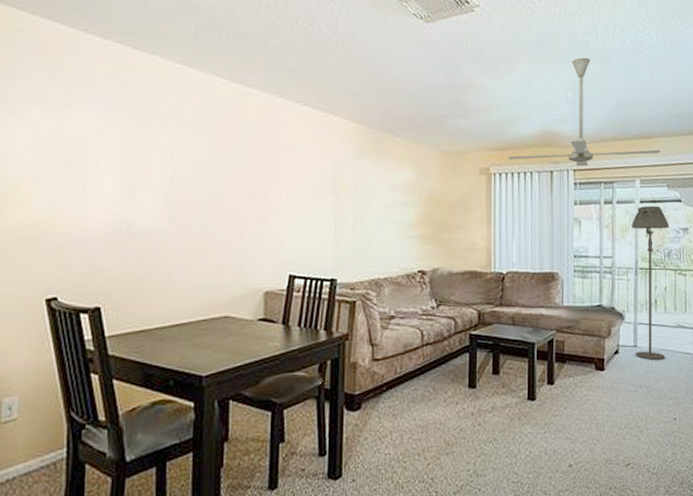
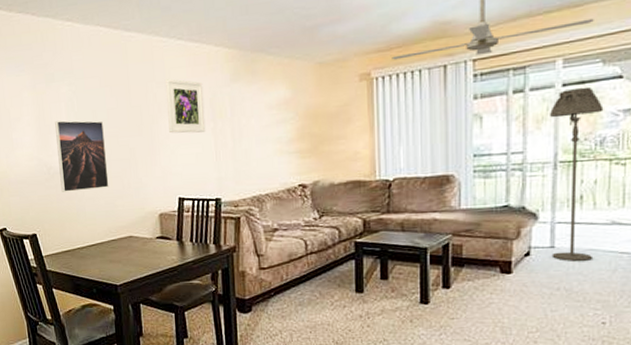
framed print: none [143,172,209,258] -> present [55,120,109,192]
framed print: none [285,144,327,205] -> present [166,79,206,134]

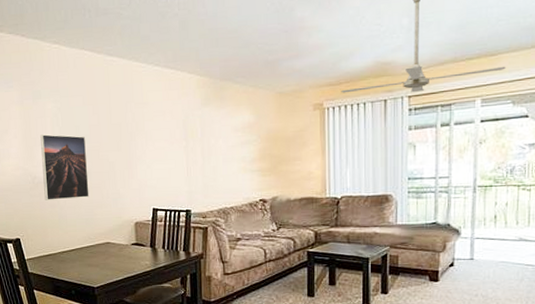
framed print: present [166,79,206,134] -> none [143,101,179,150]
floor lamp: present [550,86,604,261] -> none [471,123,513,272]

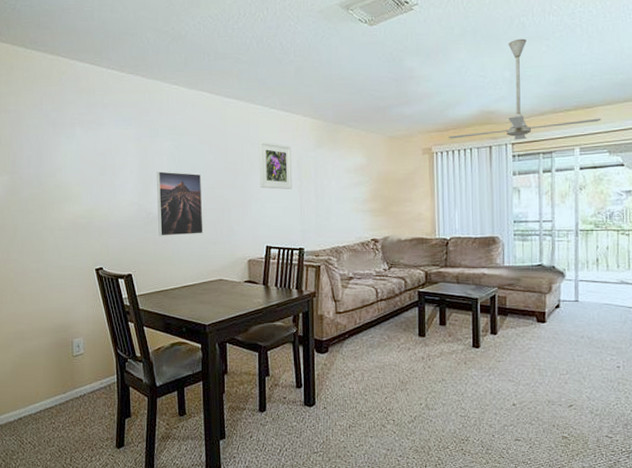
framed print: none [143,101,179,150] -> present [259,141,293,189]

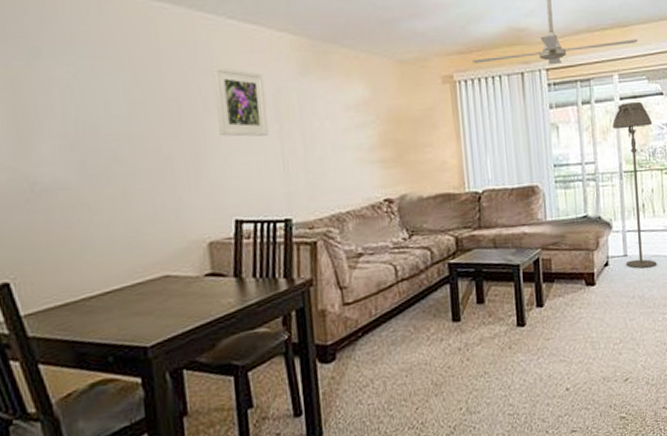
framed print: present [157,171,204,236] -> none [43,114,133,218]
floor lamp: none [571,171,611,313] -> present [613,101,657,269]

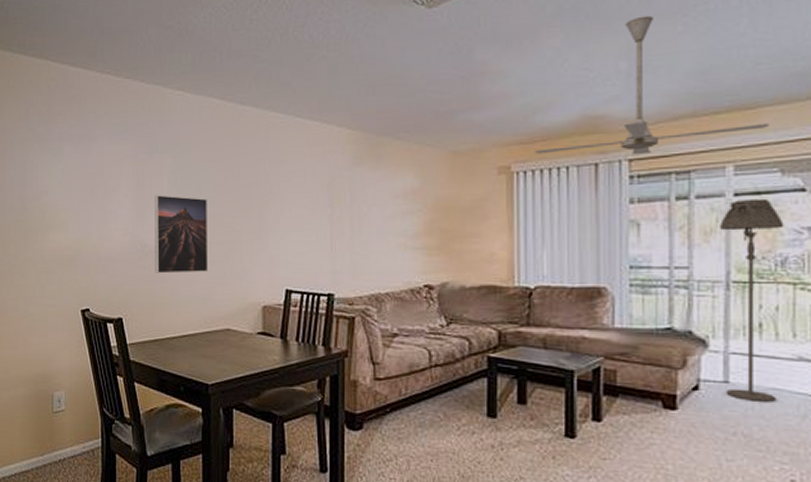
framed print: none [43,114,133,218] -> present [155,195,209,274]
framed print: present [213,67,269,137] -> none [280,158,321,219]

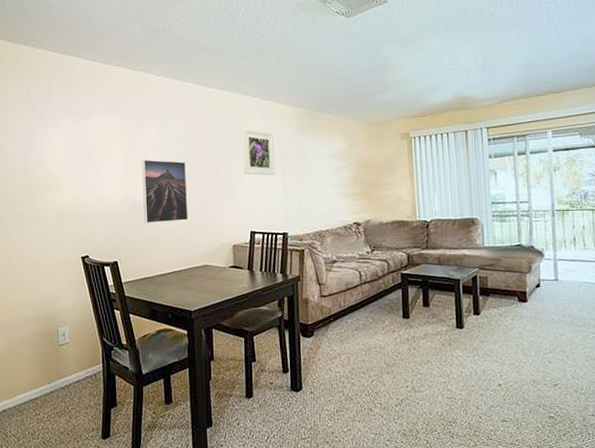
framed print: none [280,158,321,219] -> present [242,129,276,175]
ceiling fan: present [535,15,769,155] -> none [425,28,571,124]
floor lamp: present [720,198,784,402] -> none [546,153,587,292]

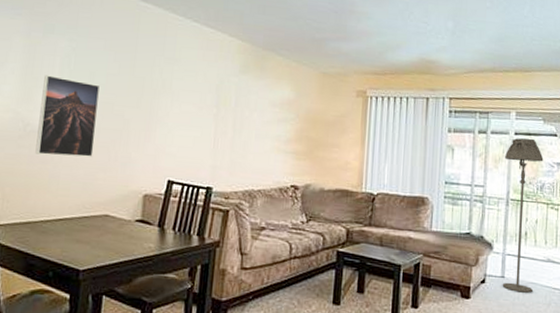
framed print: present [242,129,276,175] -> none [170,57,212,117]
floor lamp: none [546,153,587,292] -> present [502,138,544,293]

